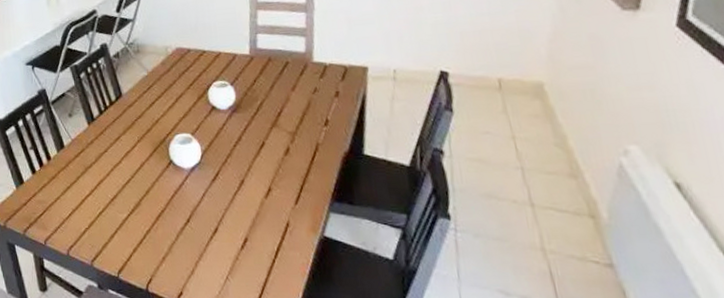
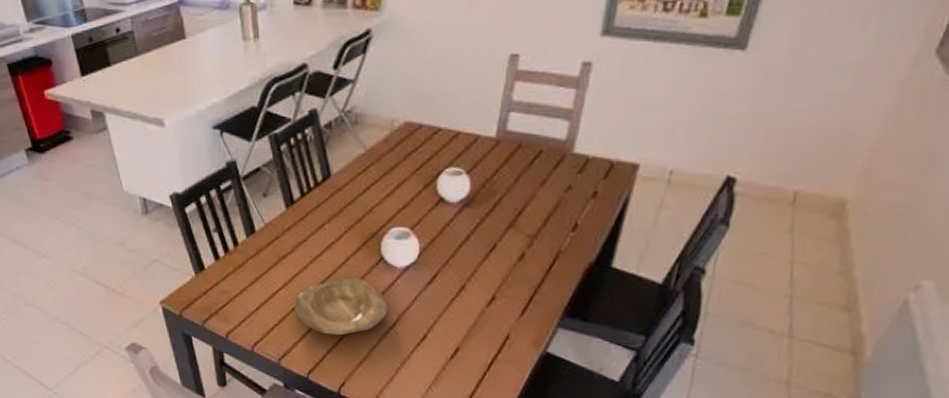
plate: none [102,180,182,235] -> present [295,277,388,336]

